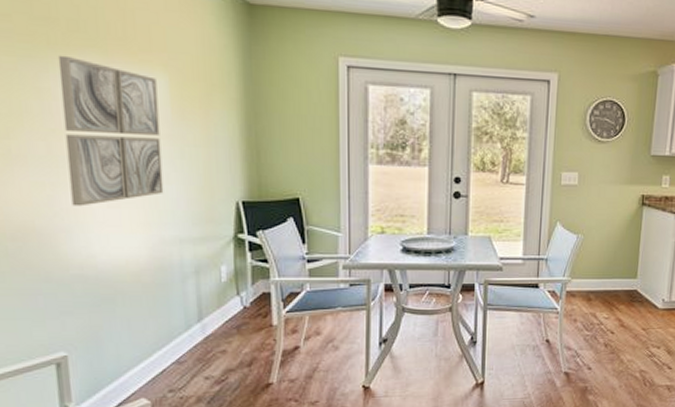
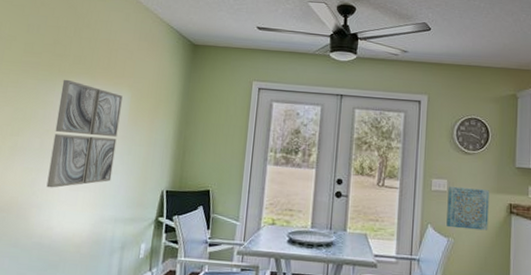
wall art: none [576,179,622,225] -> present [446,186,489,231]

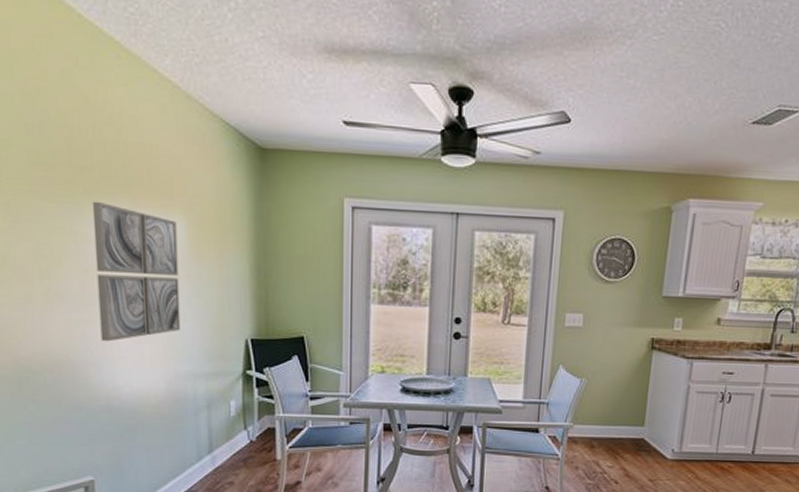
wall art: present [446,186,489,231] -> none [580,320,630,369]

